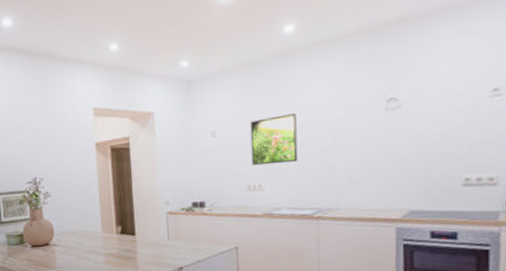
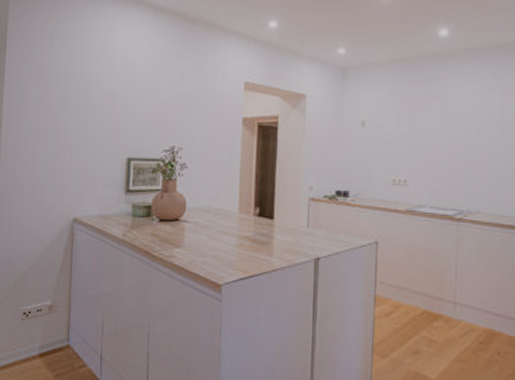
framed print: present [250,114,298,166] -> none [399,113,444,162]

